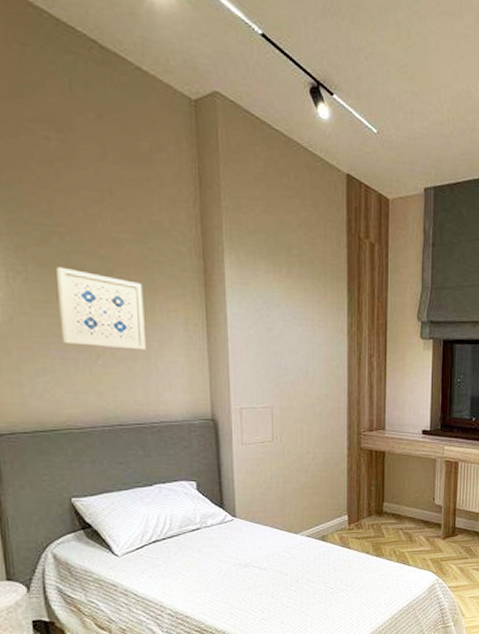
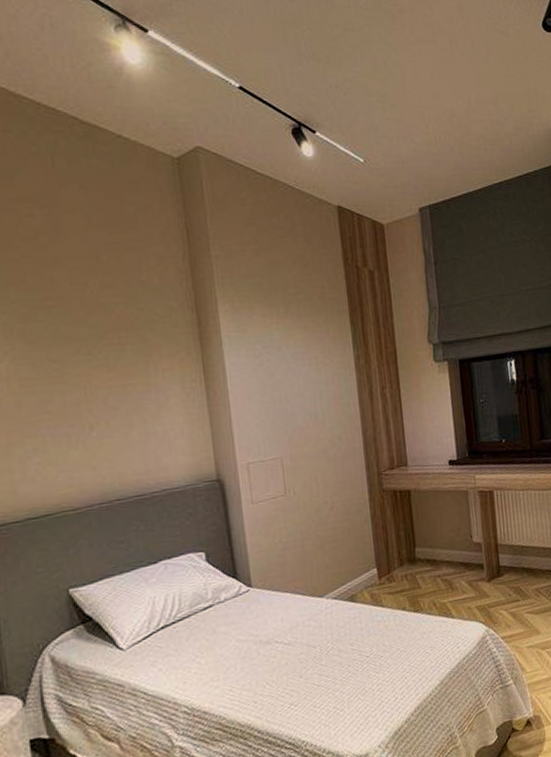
wall art: present [57,266,146,350] -> none [45,340,142,420]

